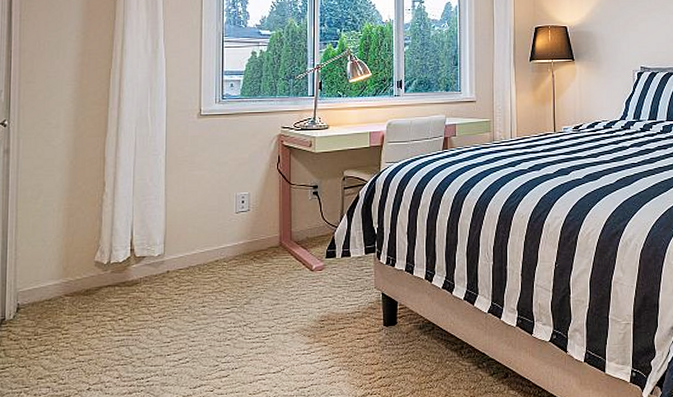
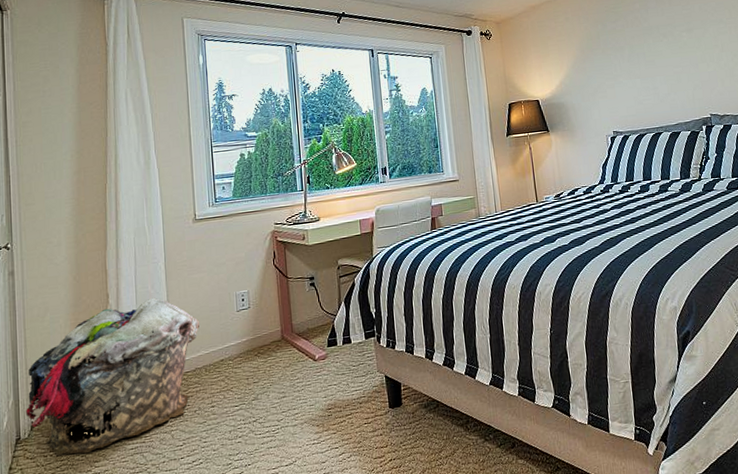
laundry basket: none [13,190,196,340] -> present [26,297,199,456]

